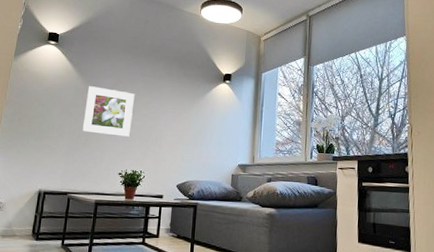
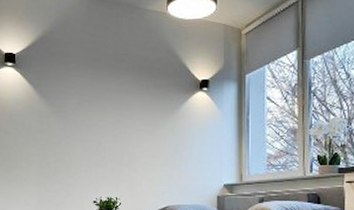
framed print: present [82,86,135,137] -> none [50,108,102,161]

